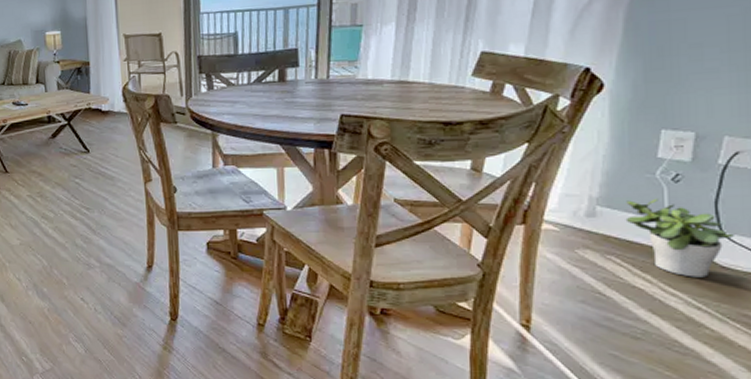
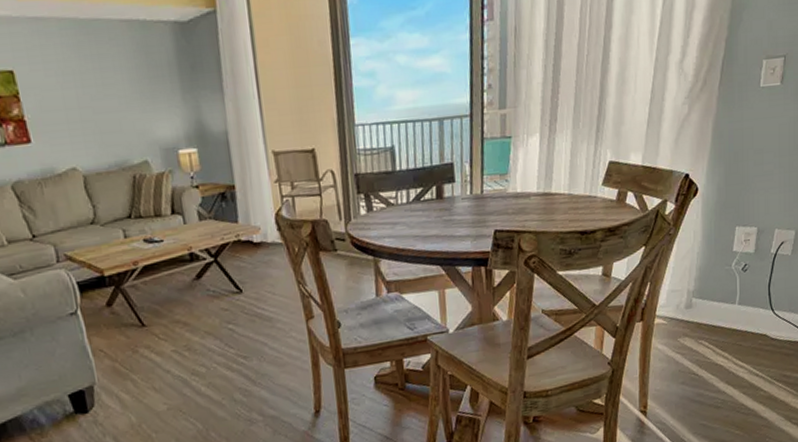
potted plant: present [625,198,734,277] -> none [712,286,779,351]

